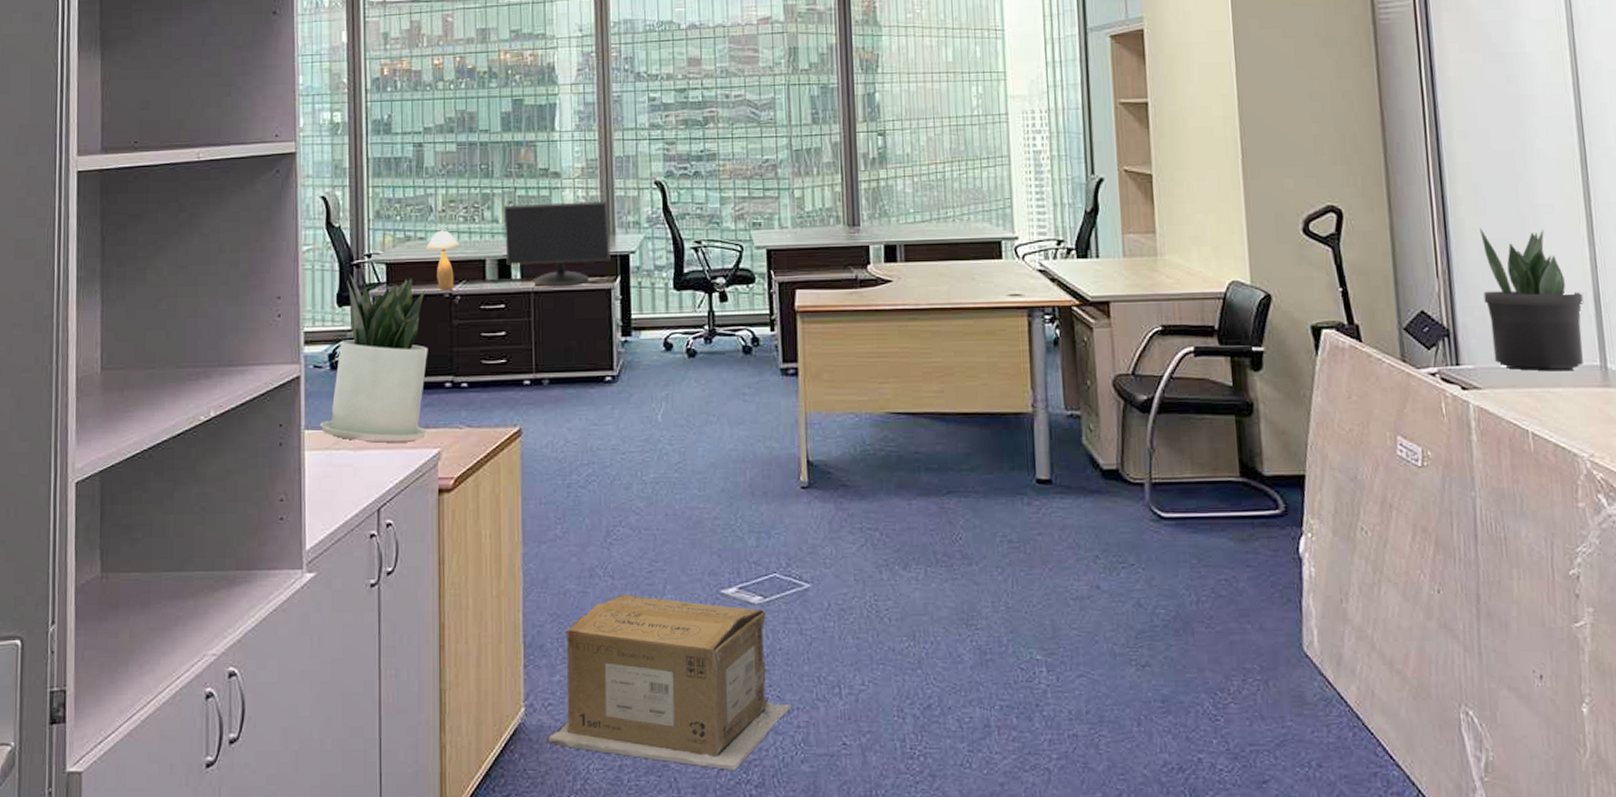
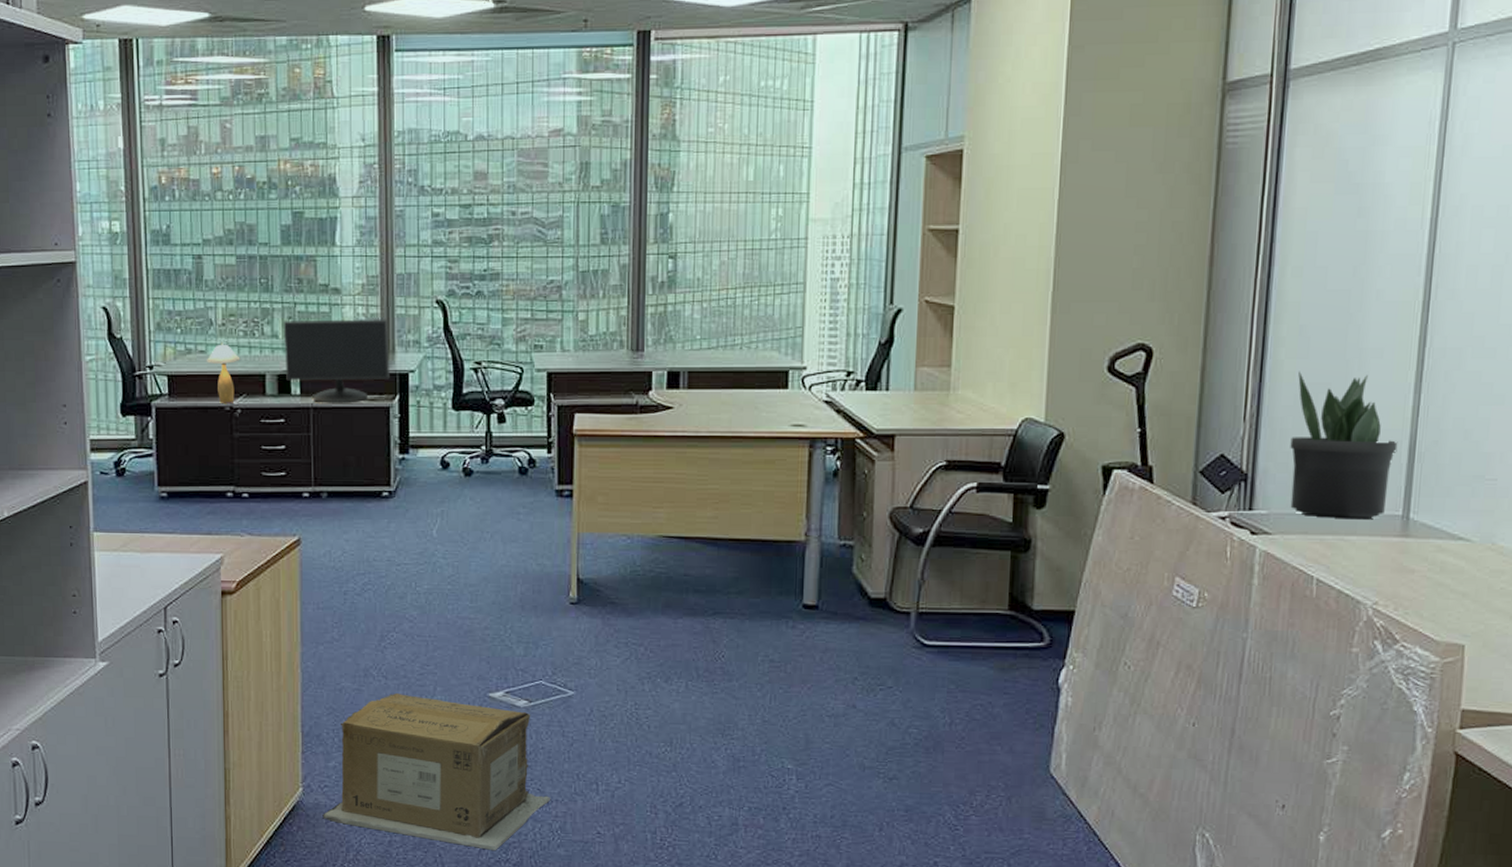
planter: present [319,274,429,443] -> none [107,385,211,547]

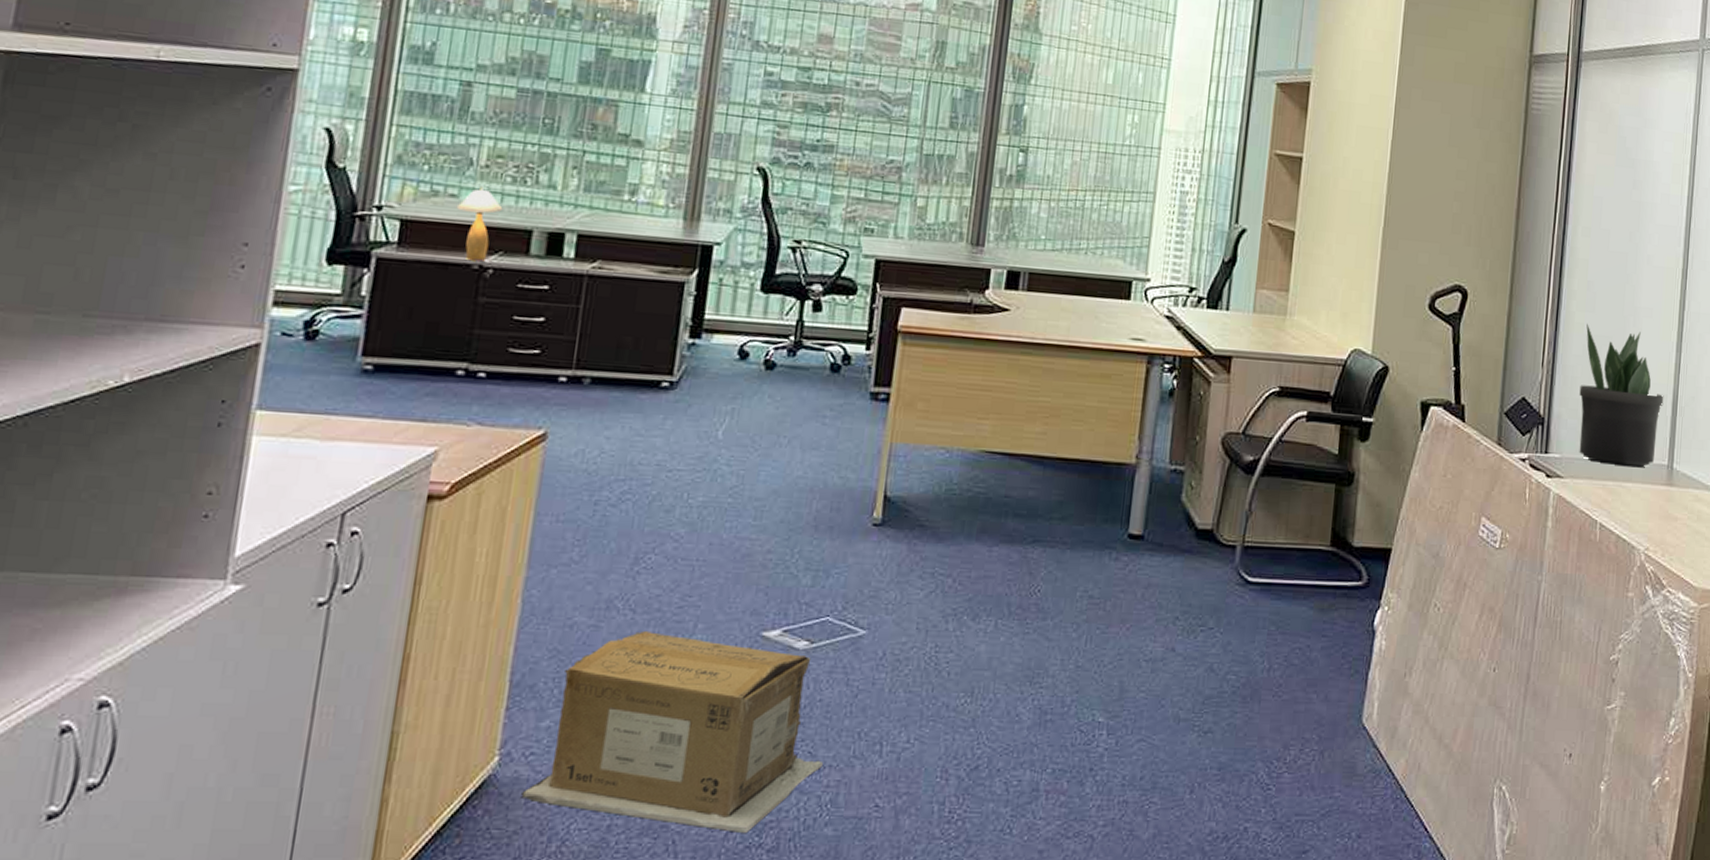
computer monitor: present [283,319,390,403] -> none [559,170,697,274]

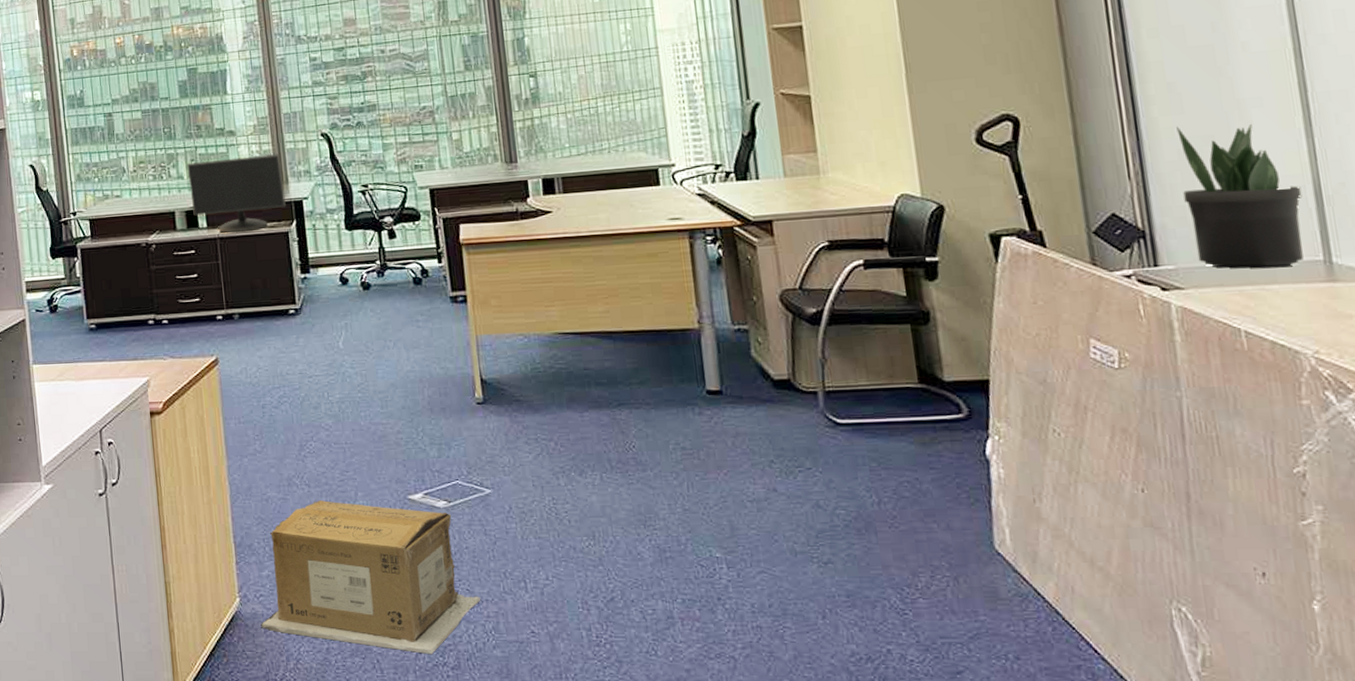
table lamp: present [456,185,503,261] -> none [121,186,152,240]
computer monitor: none [559,170,697,274] -> present [186,154,286,233]

